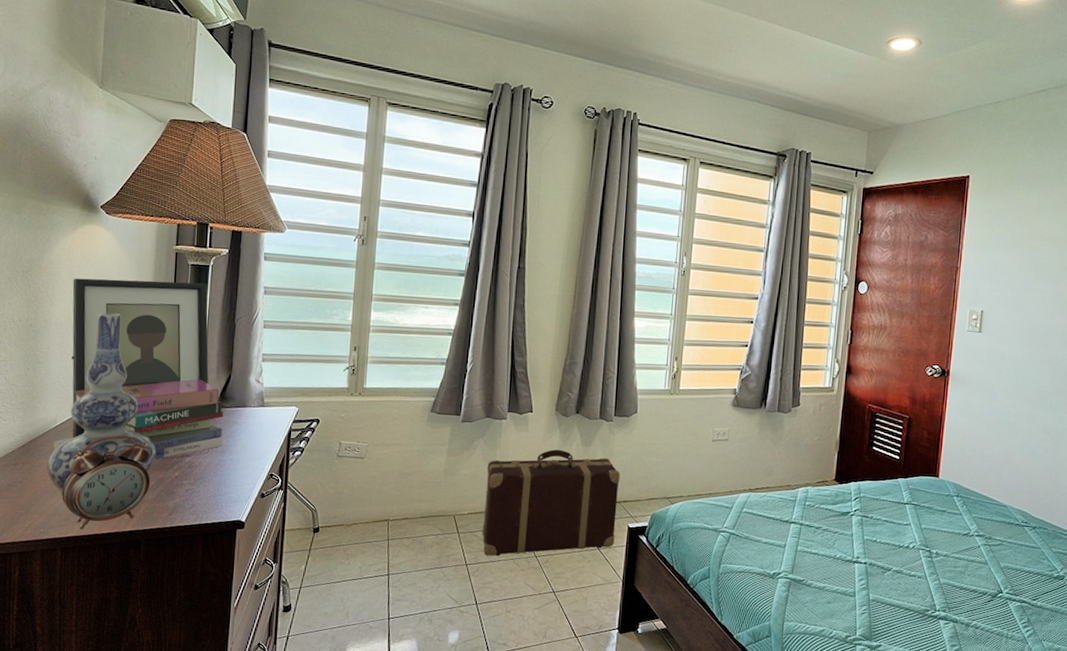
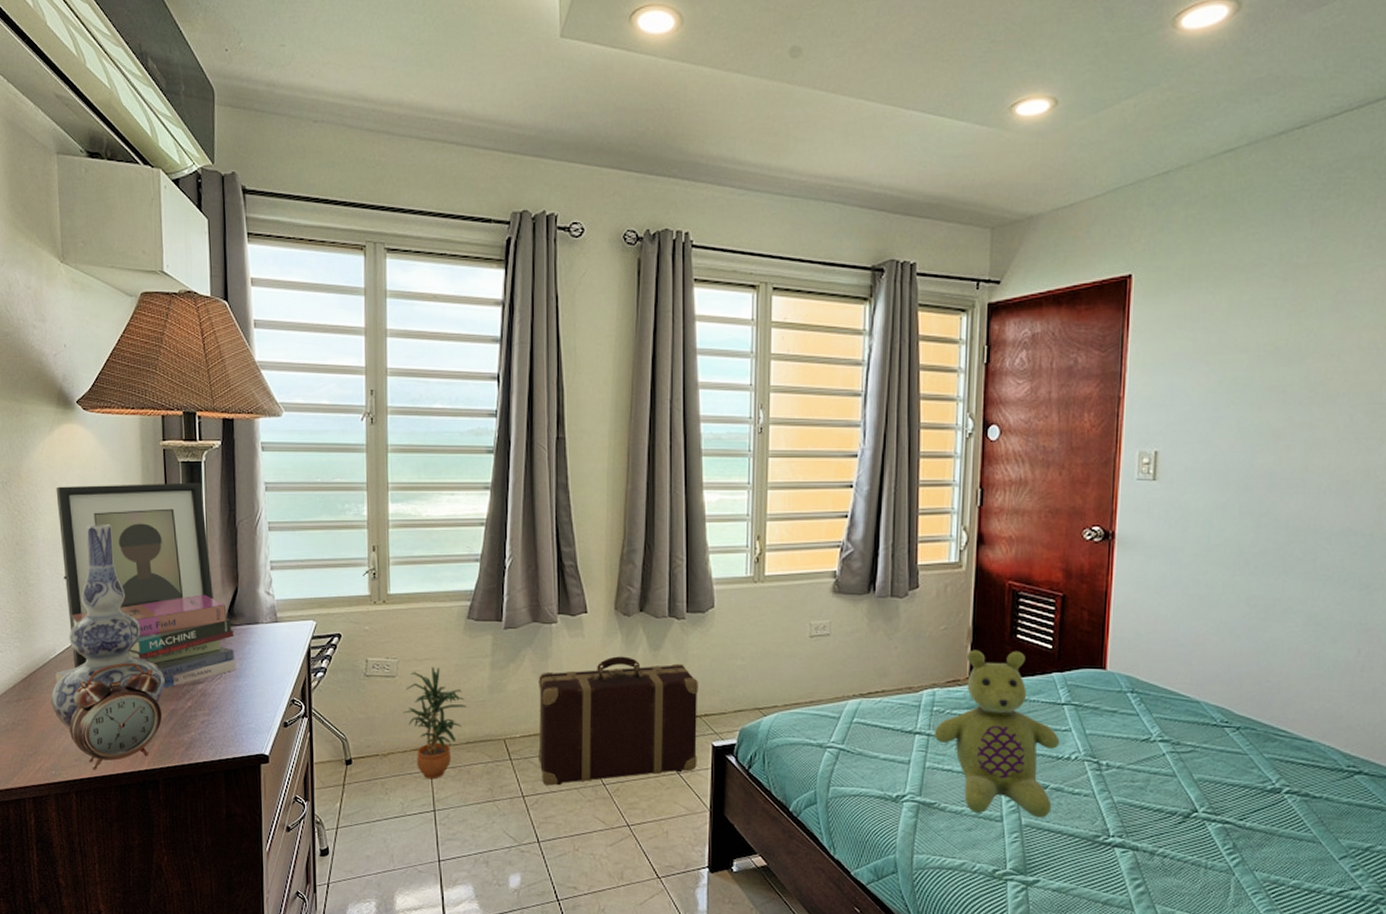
potted plant: none [367,450,425,548] -> present [402,666,468,780]
stuffed bear: none [805,457,902,595] -> present [934,650,1060,818]

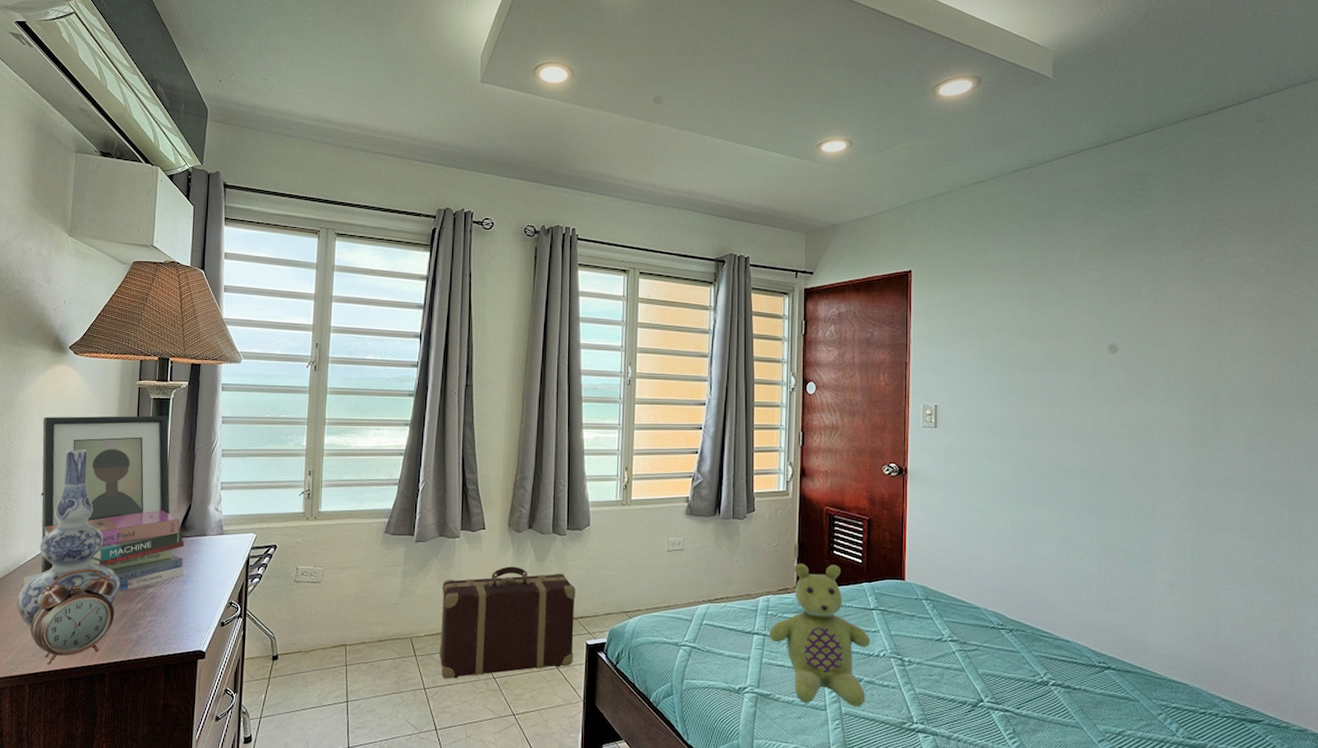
potted plant: present [402,666,468,780] -> none [325,573,381,674]

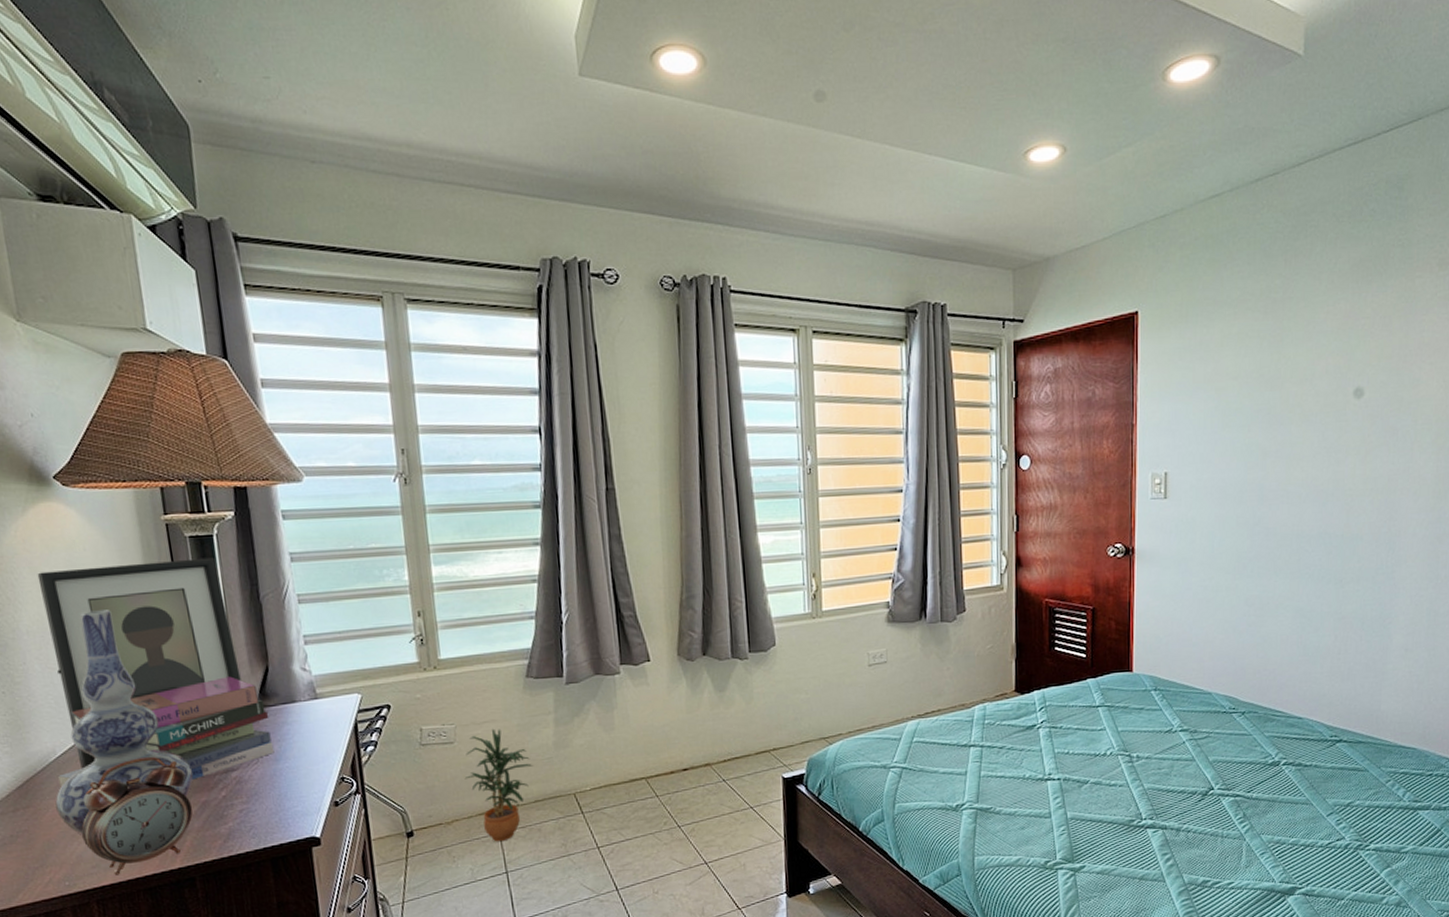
potted plant: none [325,573,381,674] -> present [464,728,534,842]
suitcase: present [438,566,576,679] -> none [605,700,769,834]
stuffed bear: present [768,563,871,707] -> none [986,662,1097,812]

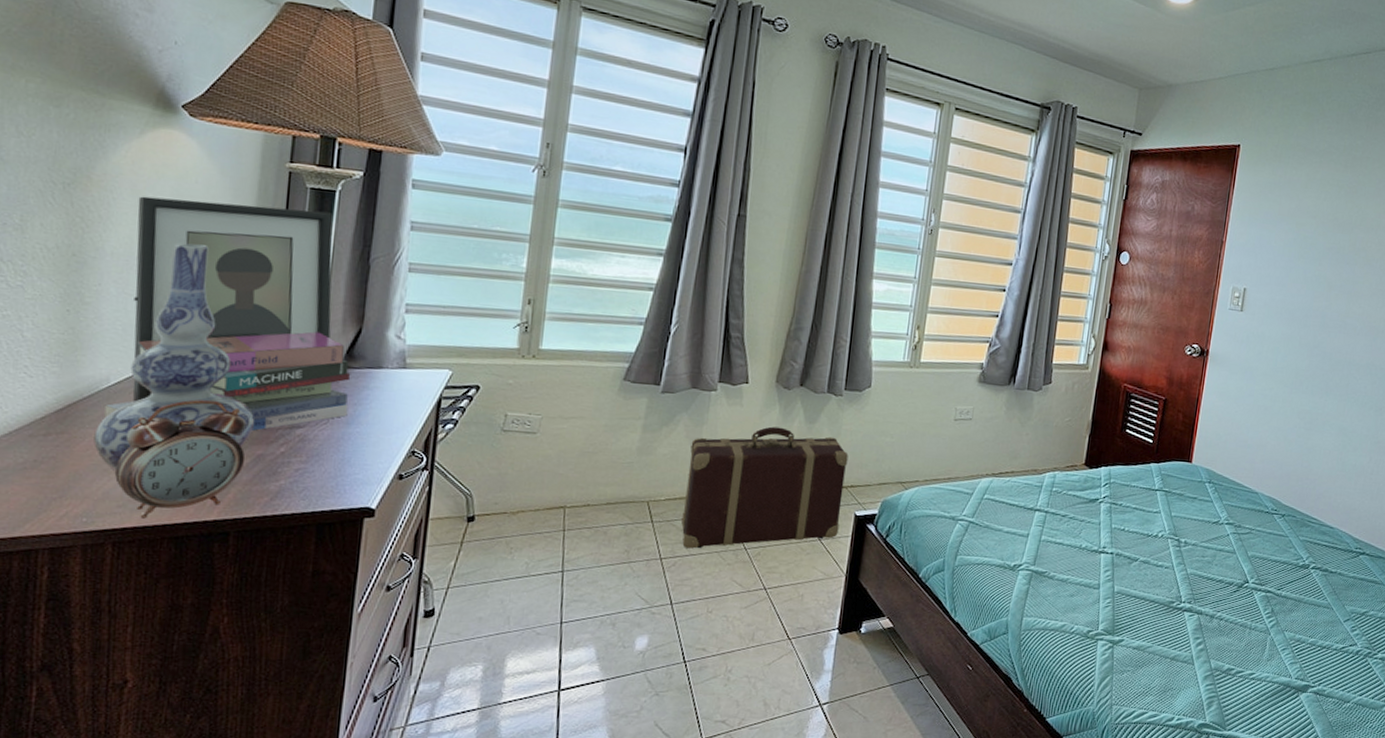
potted plant: present [464,728,534,842] -> none [539,424,613,540]
suitcase: none [605,700,769,834] -> present [680,426,849,549]

